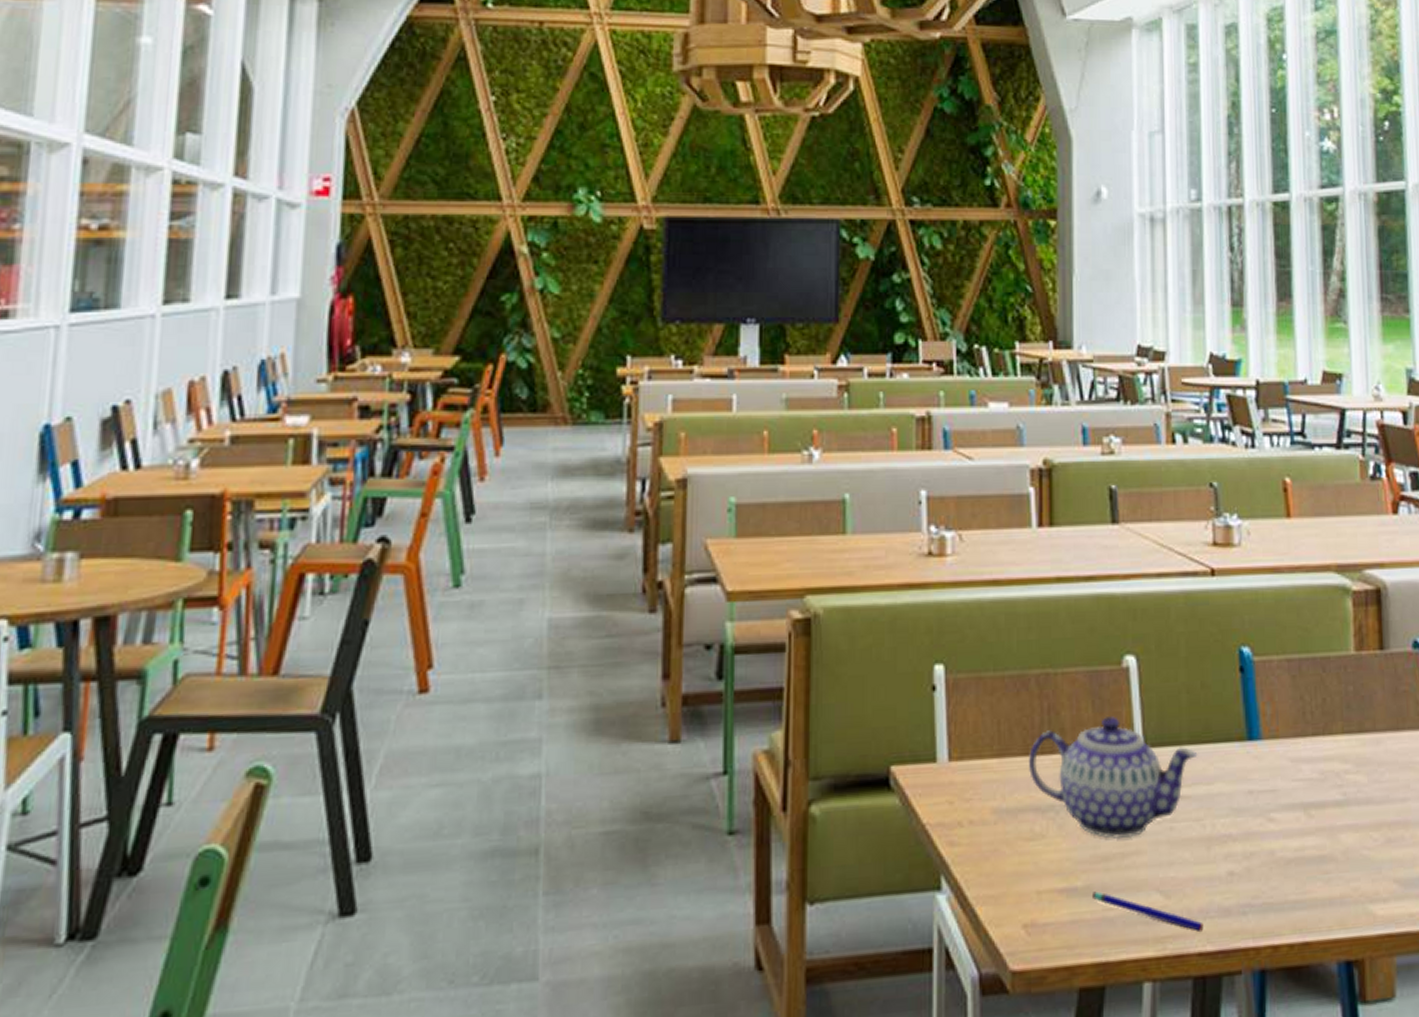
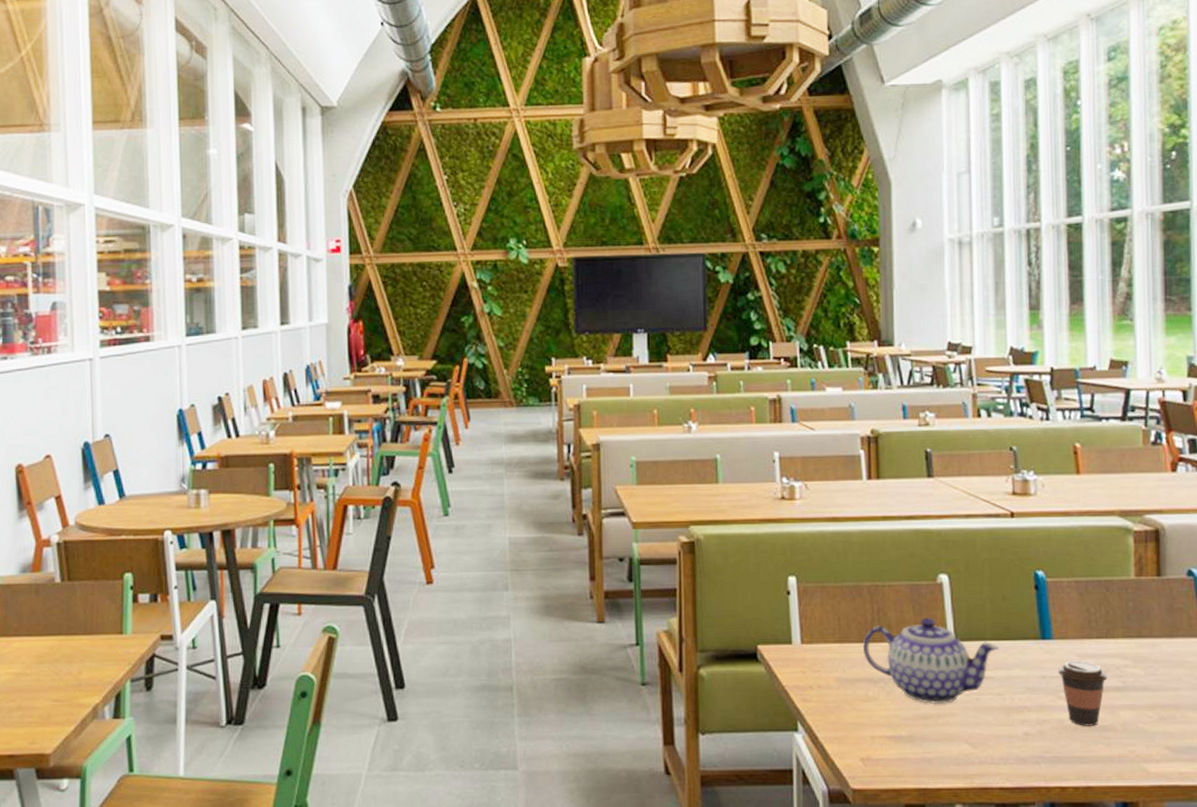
pen: present [1091,891,1204,931] -> none [914,740,1004,773]
coffee cup: none [1267,766,1326,858] -> present [1057,660,1108,726]

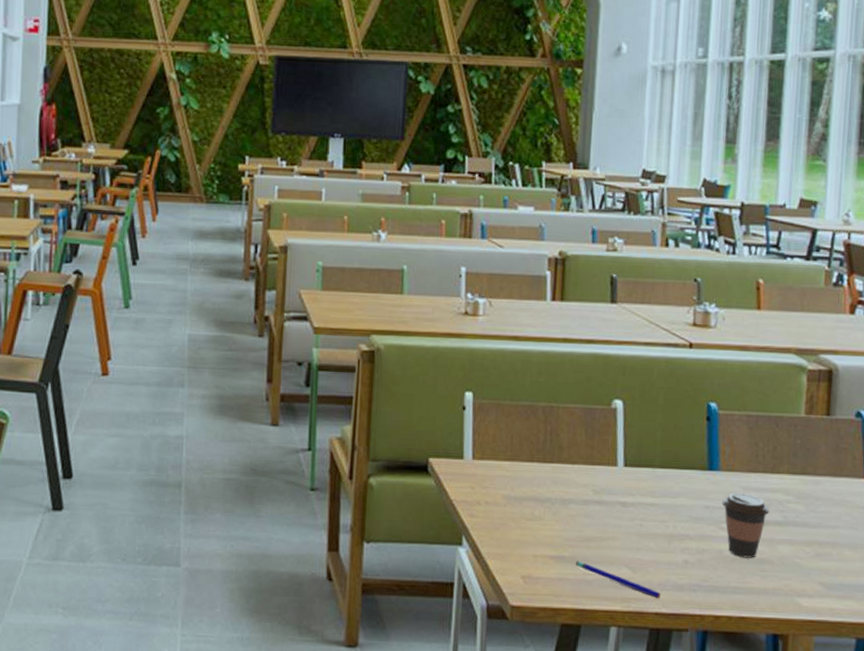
teapot: present [863,617,999,705] -> none [533,441,667,528]
pen: none [914,740,1004,773] -> present [575,561,661,598]

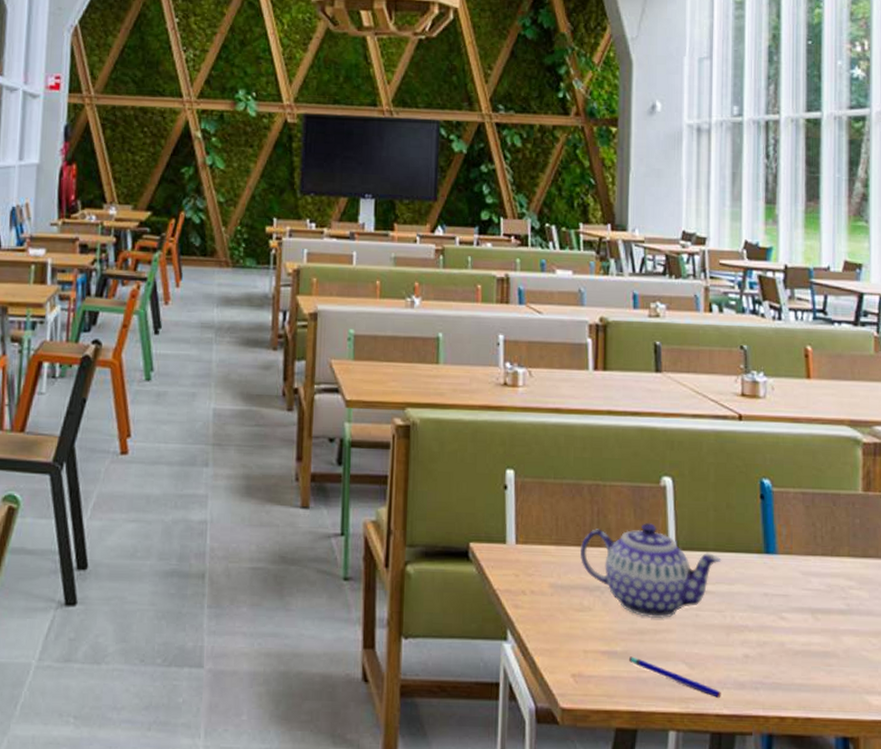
teapot: none [533,441,667,528] -> present [581,522,722,619]
coffee cup: present [721,492,770,558] -> none [780,578,832,651]

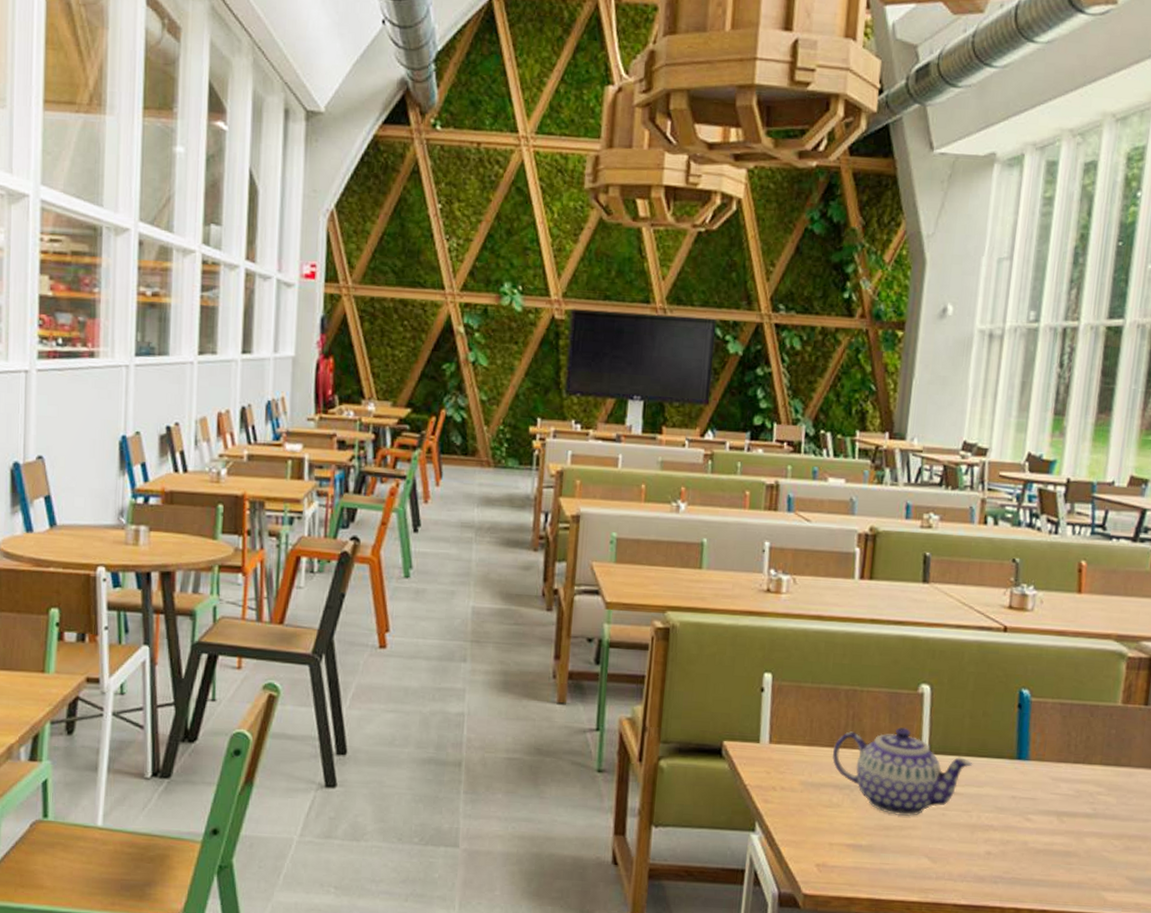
pen: present [628,656,721,698] -> none [872,850,961,889]

